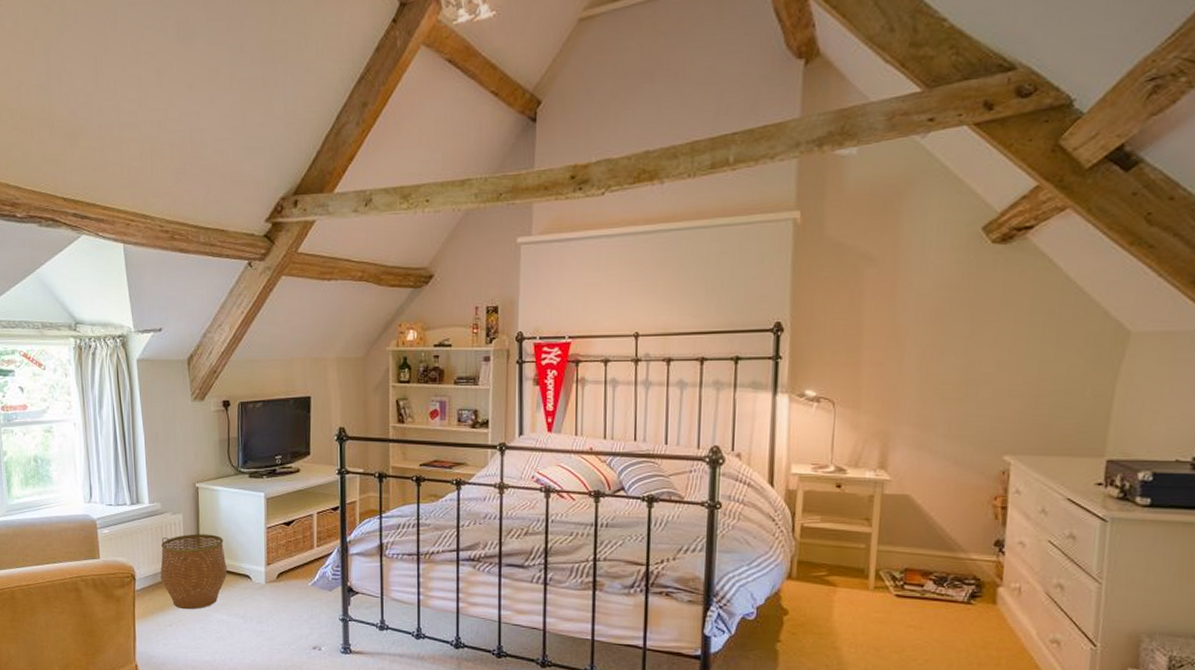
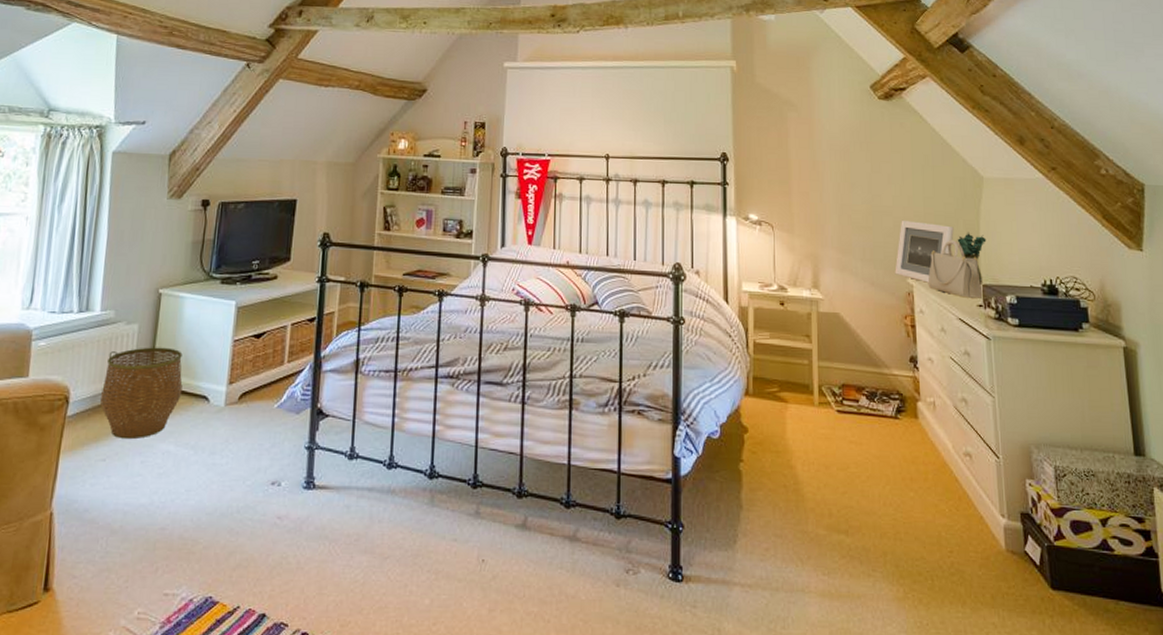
picture frame: none [987,388,1077,460] -> present [895,219,954,283]
handbag: none [1030,410,1106,476] -> present [928,240,983,298]
vase: none [1079,399,1122,460] -> present [957,231,987,285]

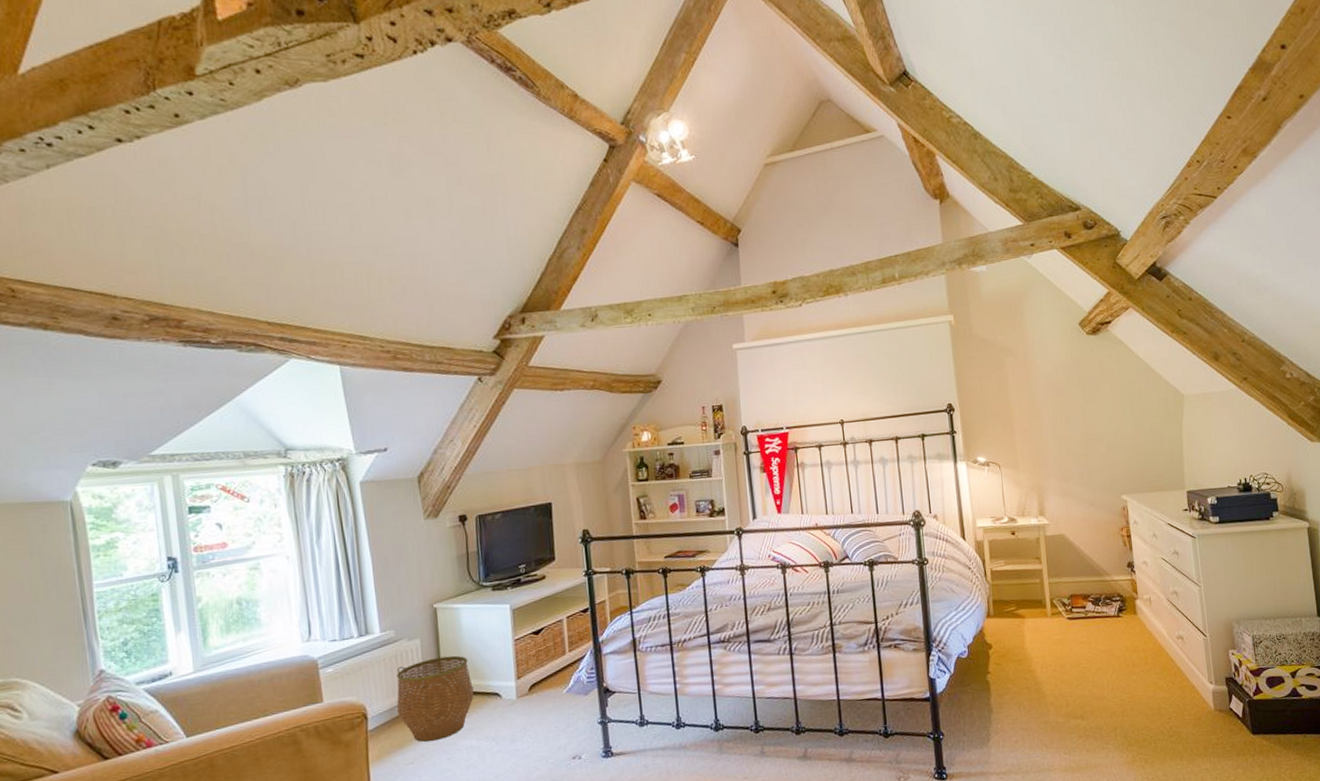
picture frame: present [895,219,954,283] -> none [1110,443,1161,497]
handbag: present [928,240,983,298] -> none [1139,455,1188,505]
vase: present [957,231,987,285] -> none [1163,446,1189,492]

